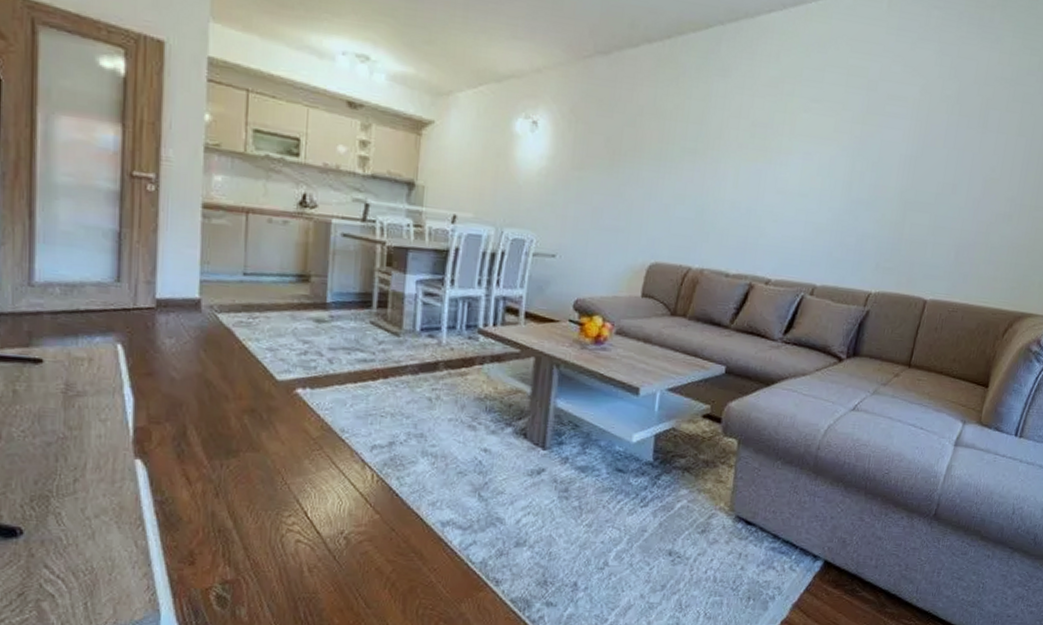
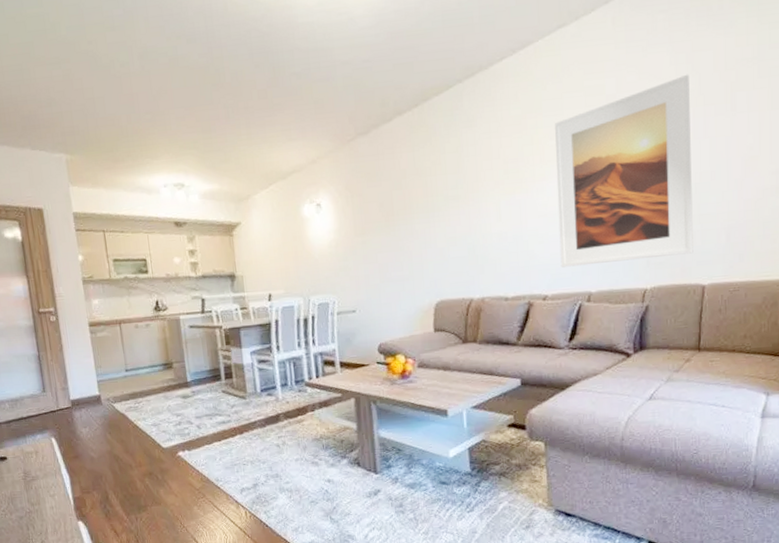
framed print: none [790,79,951,265] -> present [555,74,693,268]

